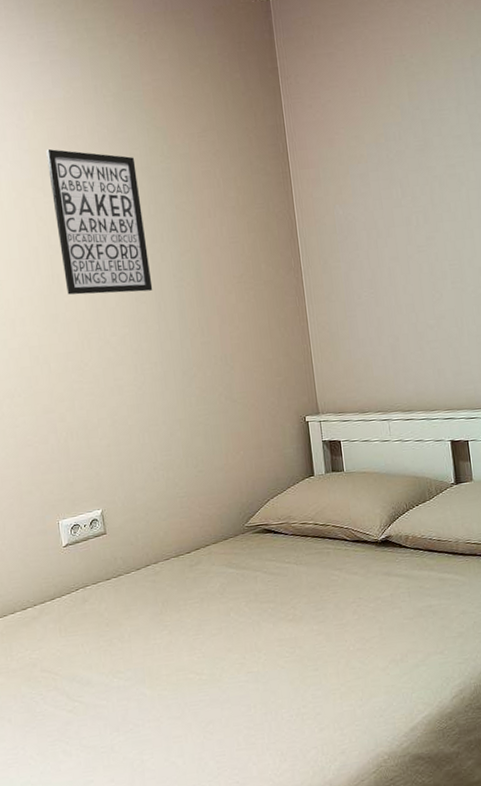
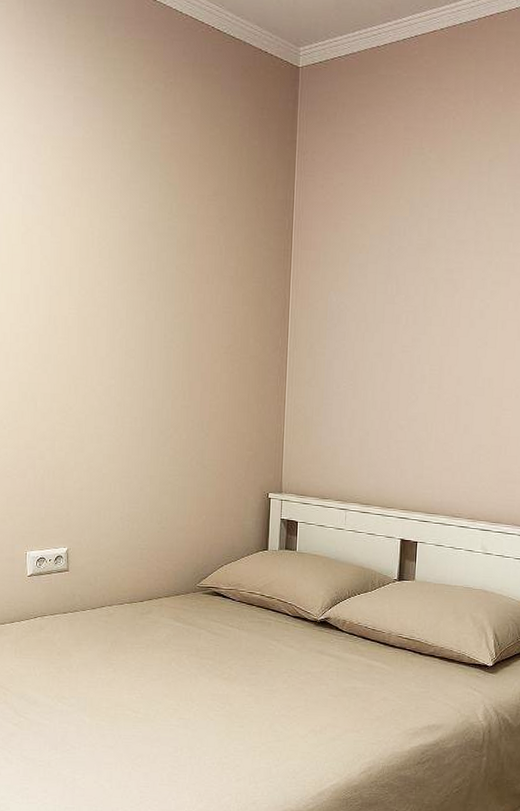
wall art: present [46,148,153,295] -> none [58,188,144,347]

